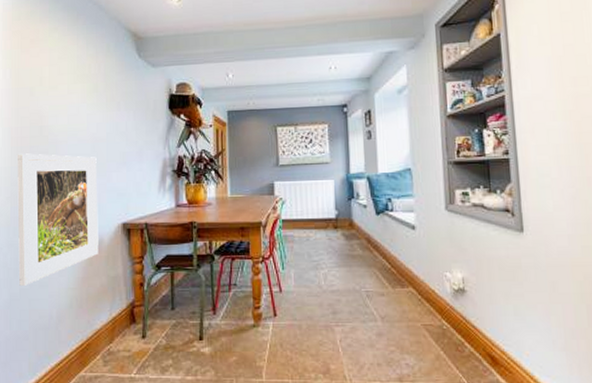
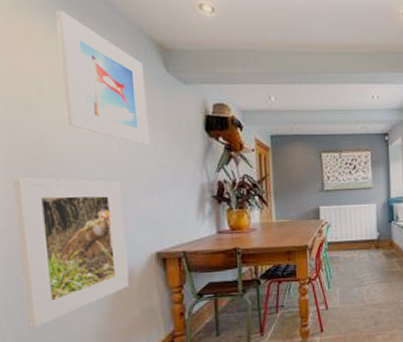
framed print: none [58,14,122,124] -> present [56,11,150,146]

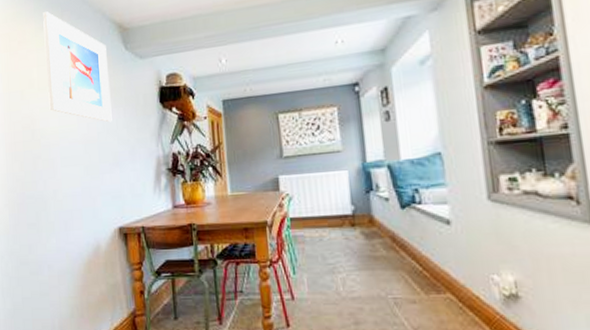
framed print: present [13,177,129,327] -> none [12,158,97,295]

